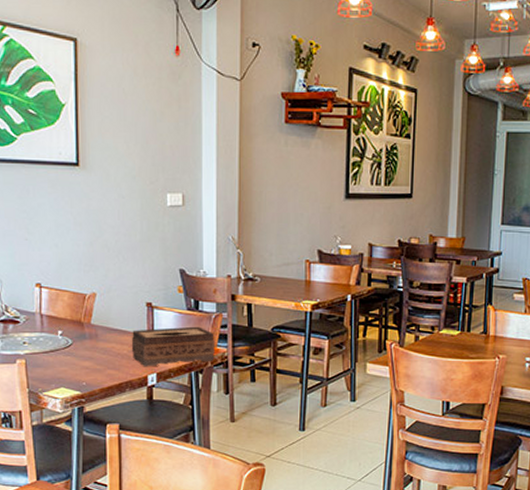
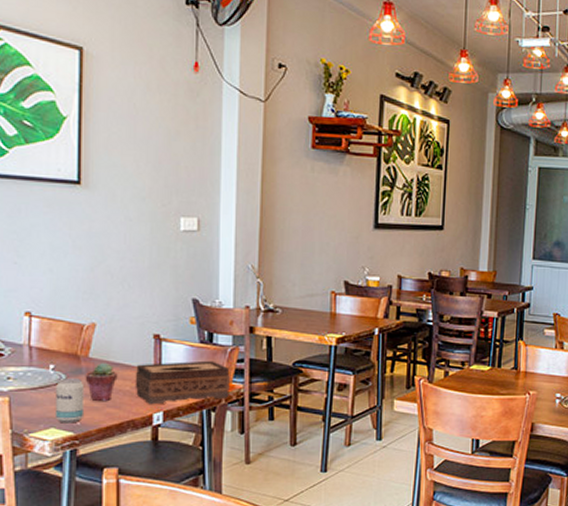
beverage can: none [64,342,89,383] -> present [54,377,85,423]
potted succulent: none [88,328,116,364] -> present [85,362,118,402]

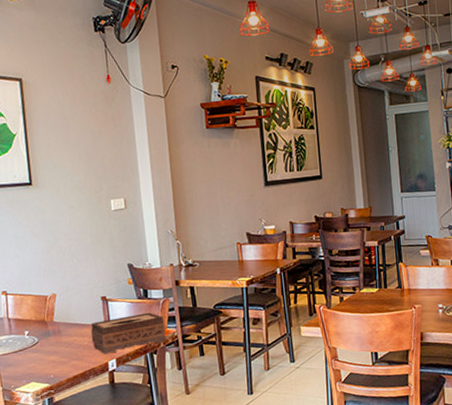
beverage can: present [54,377,85,423] -> none [31,339,56,378]
potted succulent: present [85,362,118,402] -> none [52,324,78,357]

